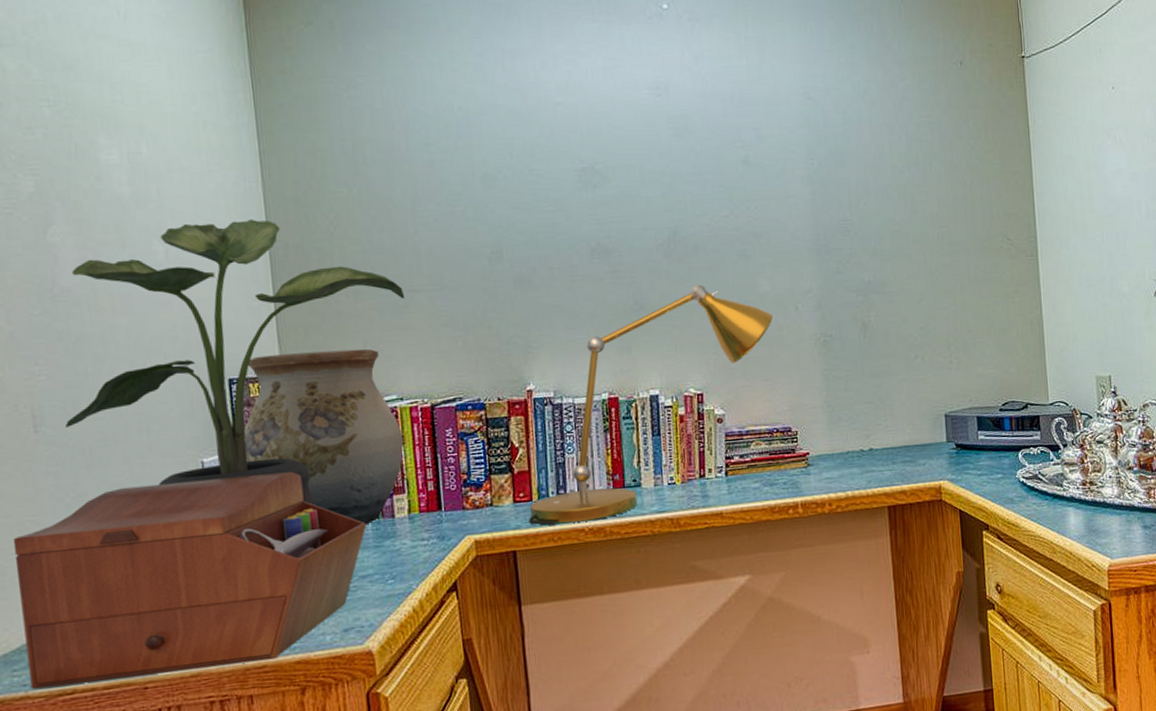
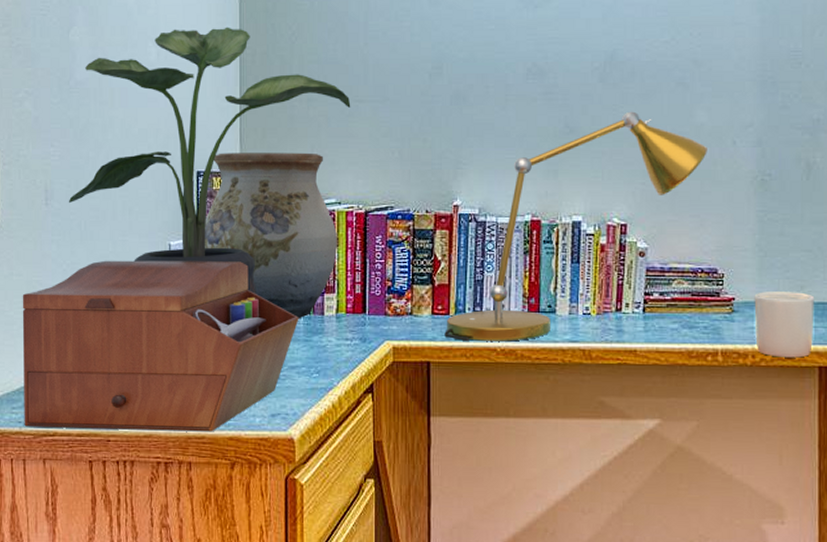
mug: none [826,441,881,503] -> present [754,291,815,358]

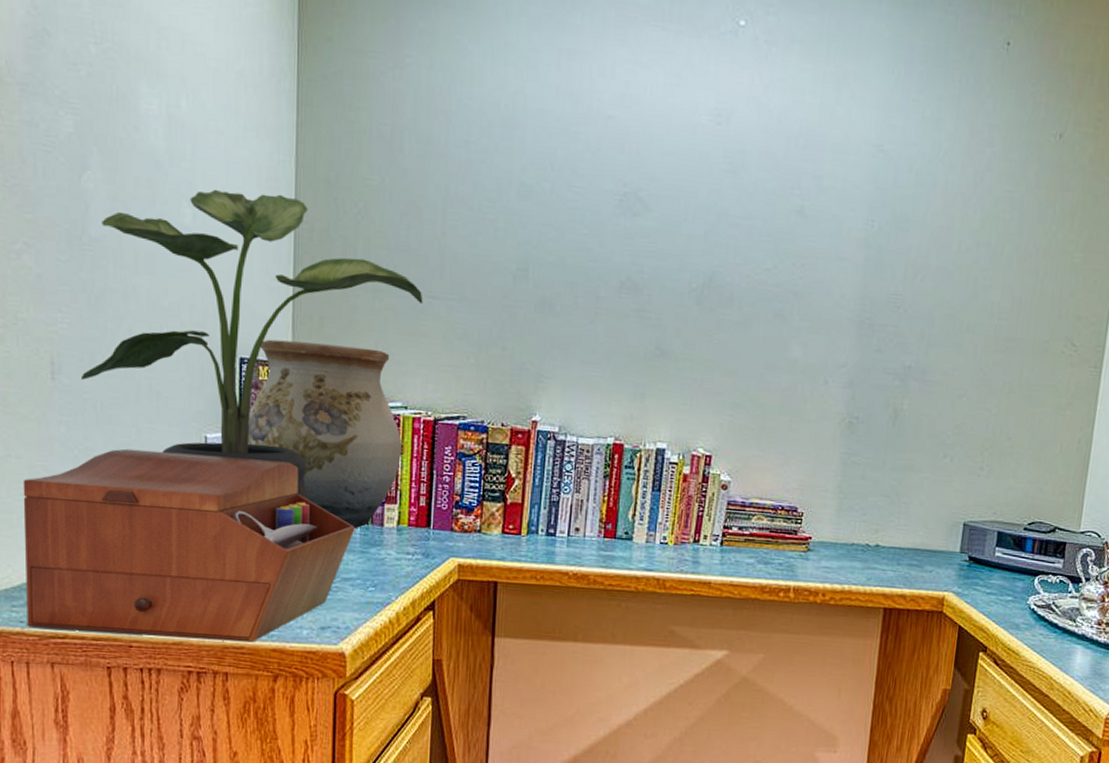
desk lamp: present [444,111,707,342] -> none [514,339,799,566]
mug: present [754,291,815,358] -> none [827,533,887,599]

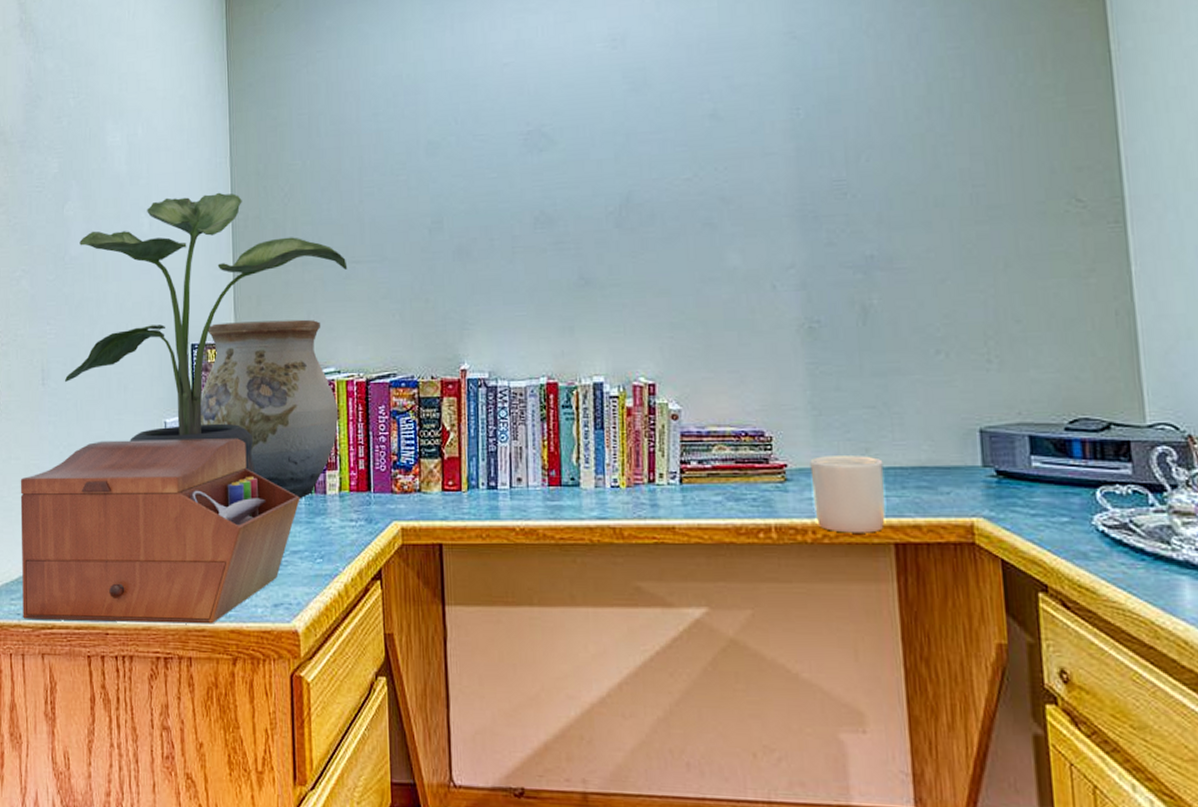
mug: none [827,533,887,599] -> present [810,456,886,533]

